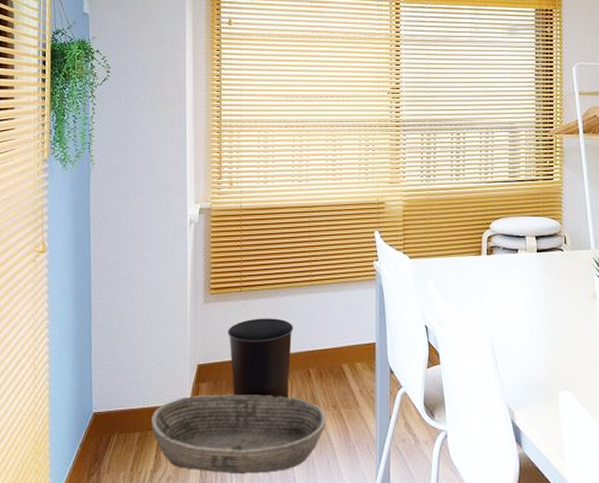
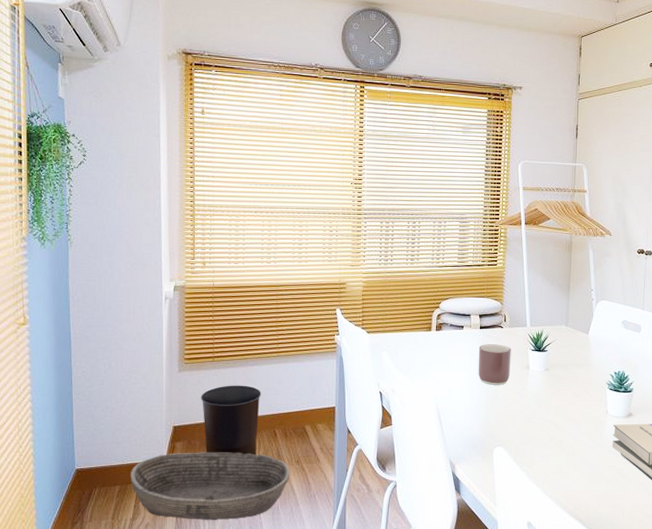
mug: none [536,270,575,317] -> present [478,344,511,385]

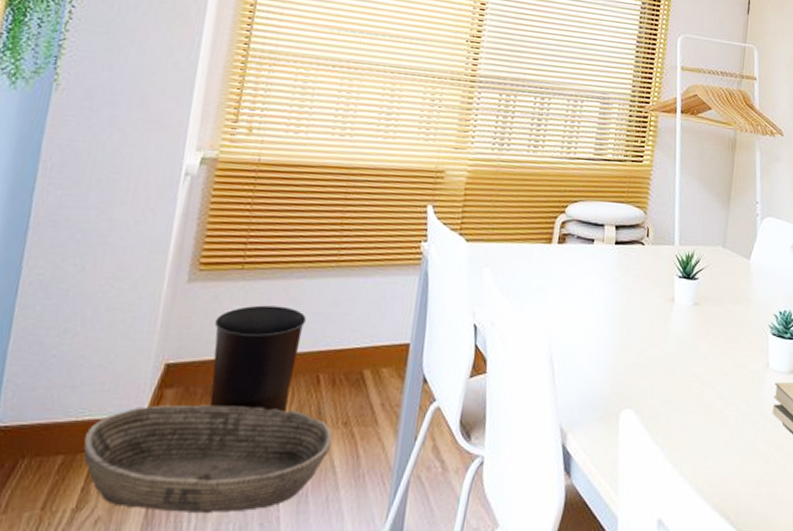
mug: present [478,344,511,385] -> none [607,265,653,323]

